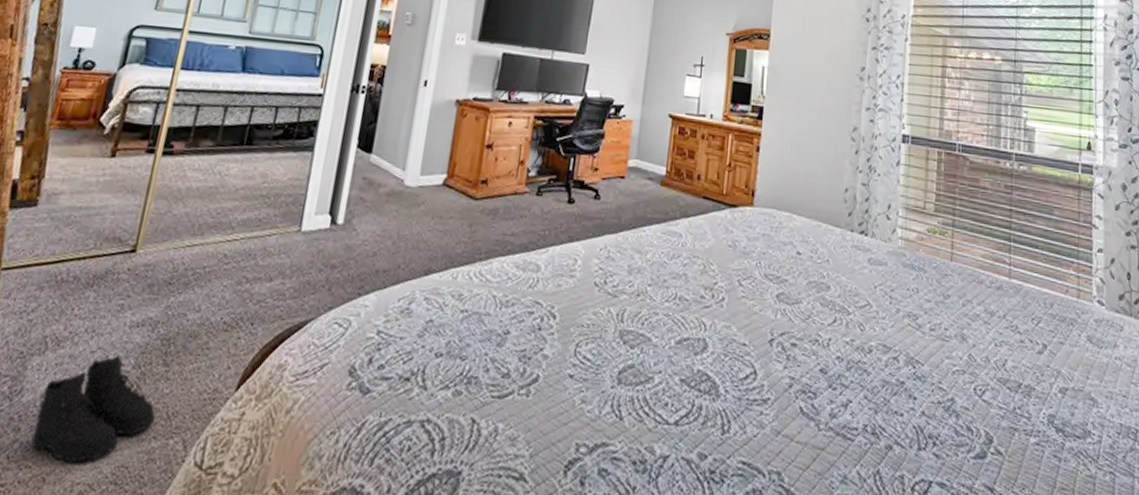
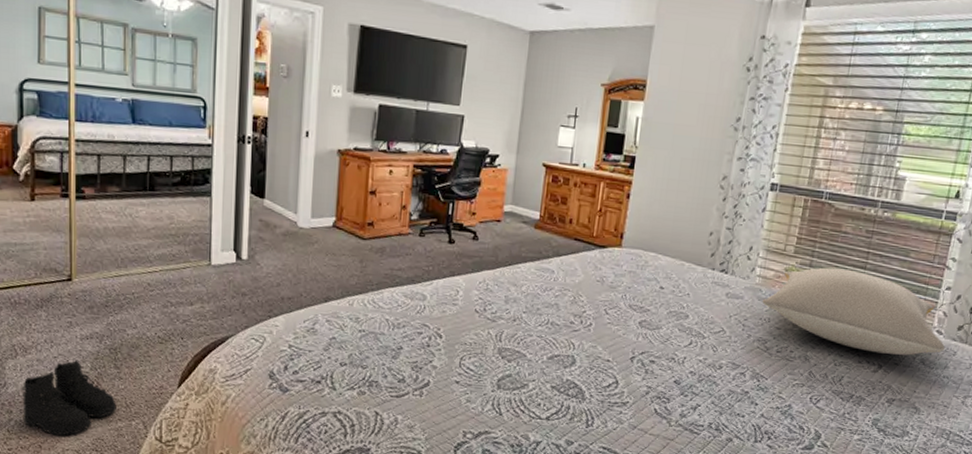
pillow: none [907,227,1110,332] -> present [762,267,946,356]

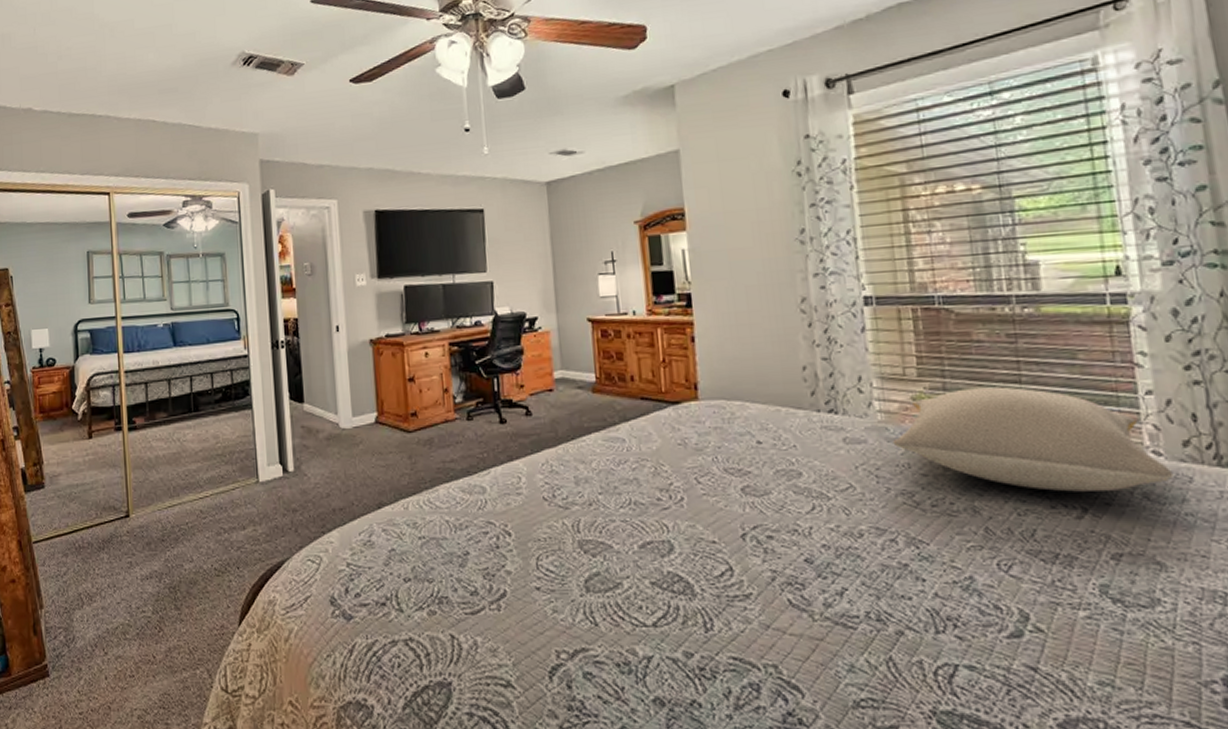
boots: present [21,359,116,436] -> none [89,603,180,694]

